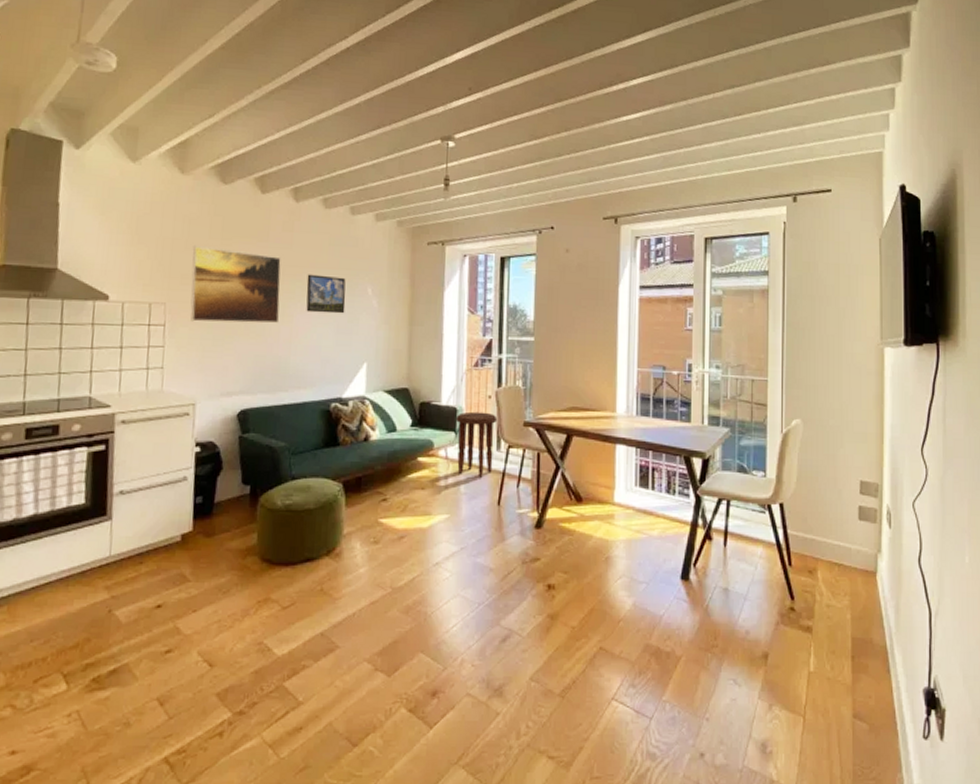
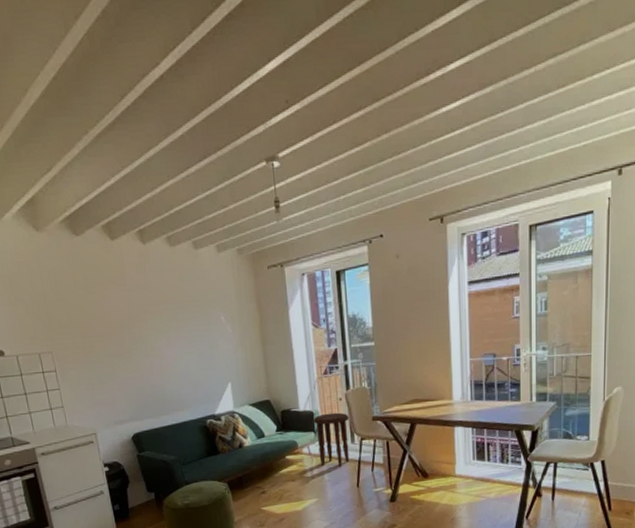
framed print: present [190,246,281,324] -> none [62,296,151,365]
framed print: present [306,274,346,314] -> none [166,309,205,345]

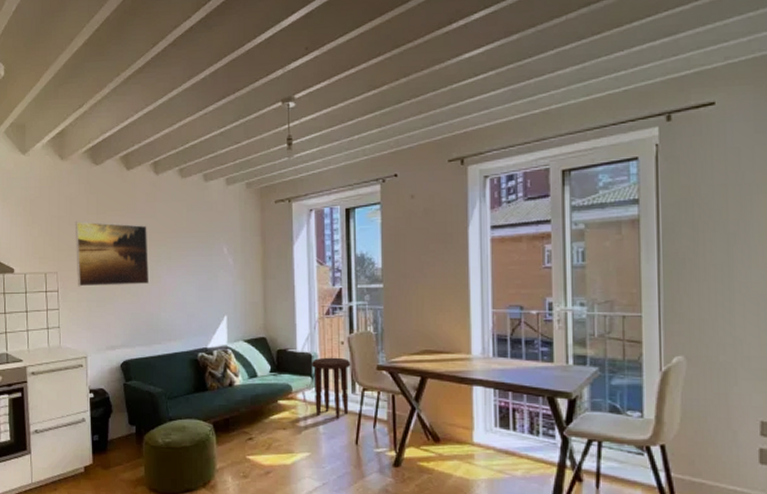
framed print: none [62,296,151,365] -> present [75,221,150,287]

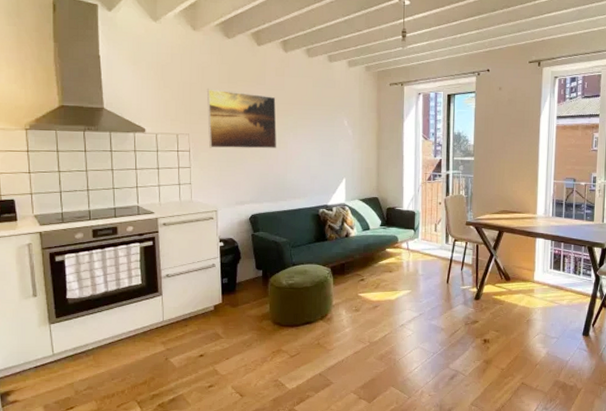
side table: present [310,357,351,419] -> none [414,214,446,263]

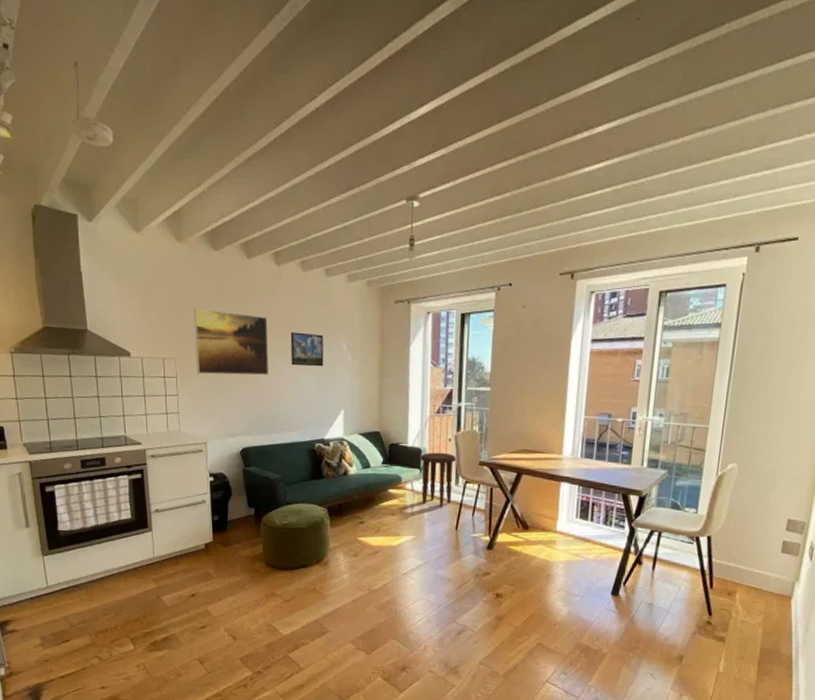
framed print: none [296,110,328,141] -> present [290,332,324,367]
side table: none [414,214,446,263] -> present [420,452,456,507]

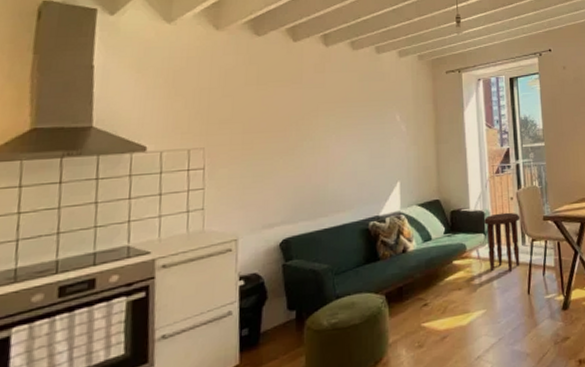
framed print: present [193,308,269,376] -> none [229,92,316,163]
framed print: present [290,332,324,367] -> none [340,108,377,142]

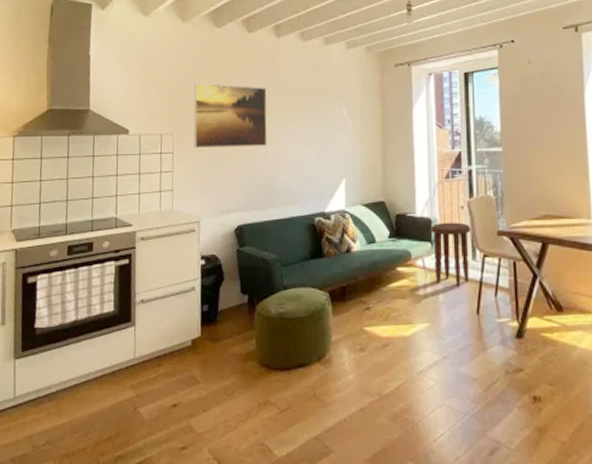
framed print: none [229,92,316,163] -> present [193,83,268,149]

